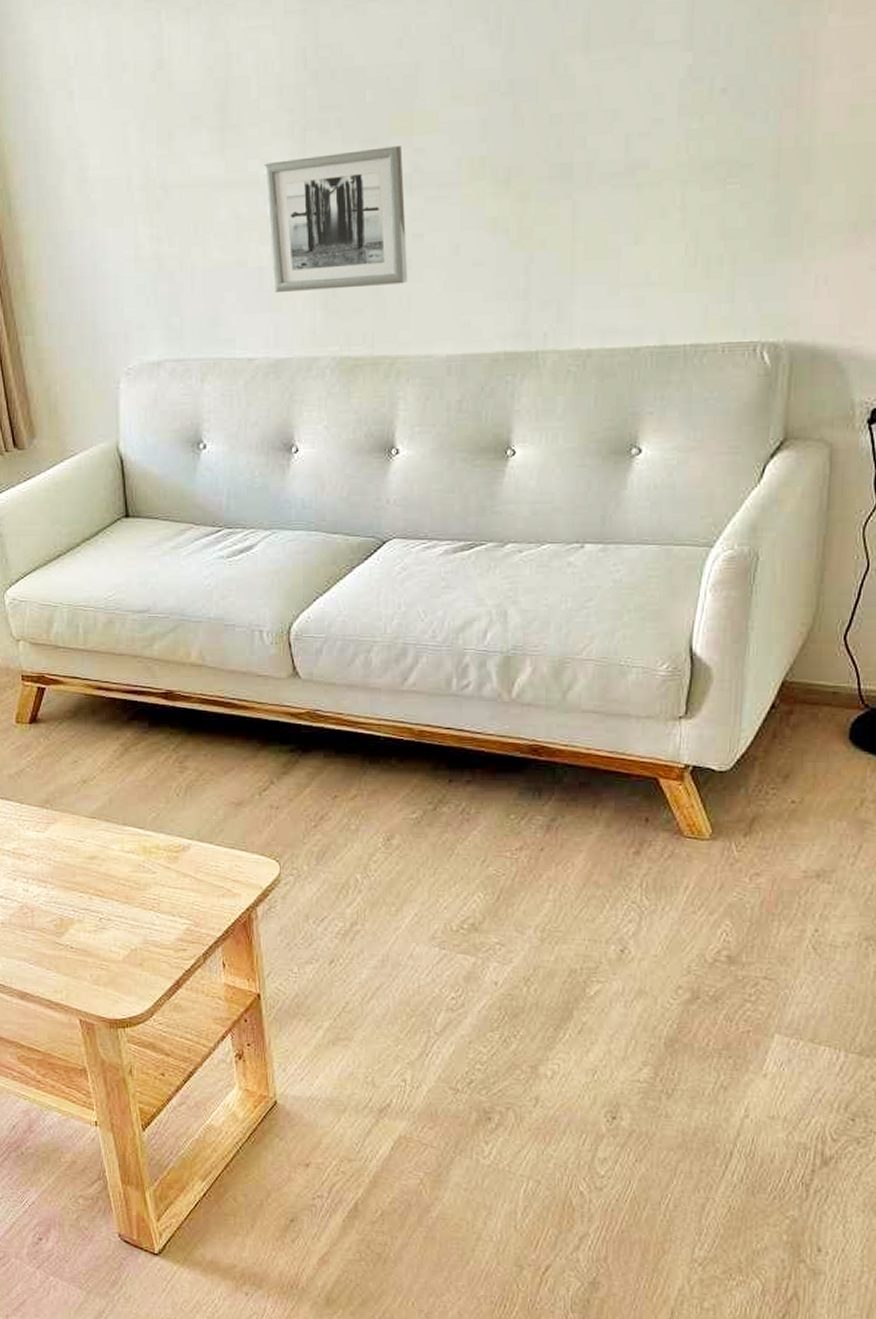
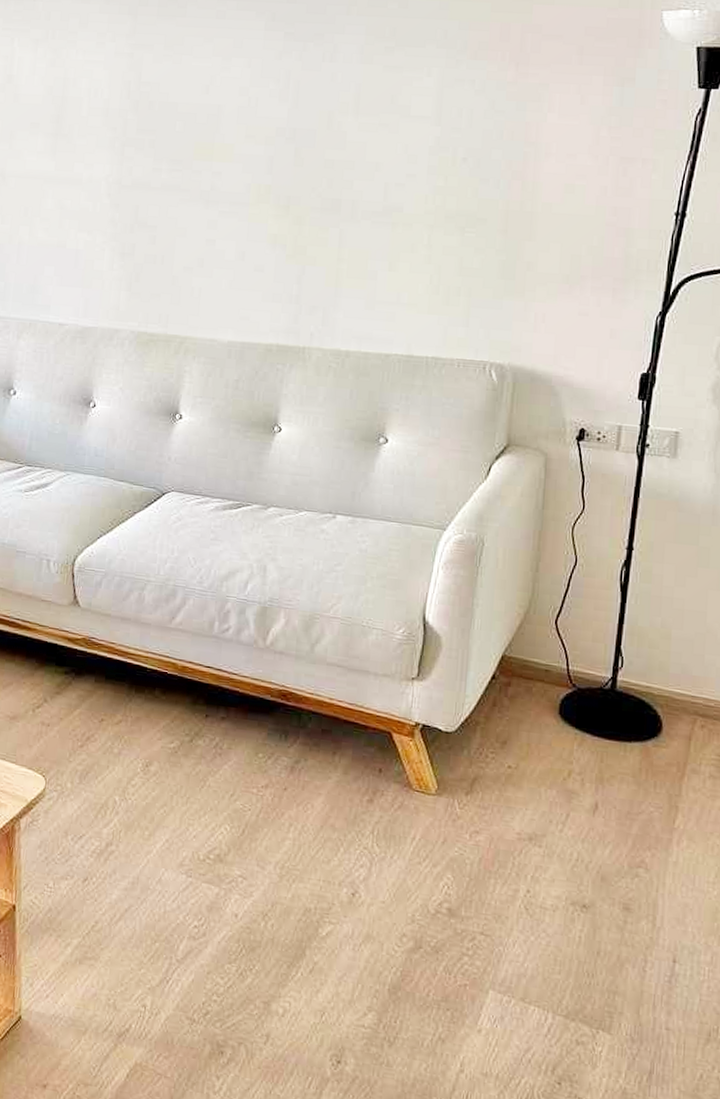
wall art: present [264,146,408,292] -> none [87,167,203,278]

